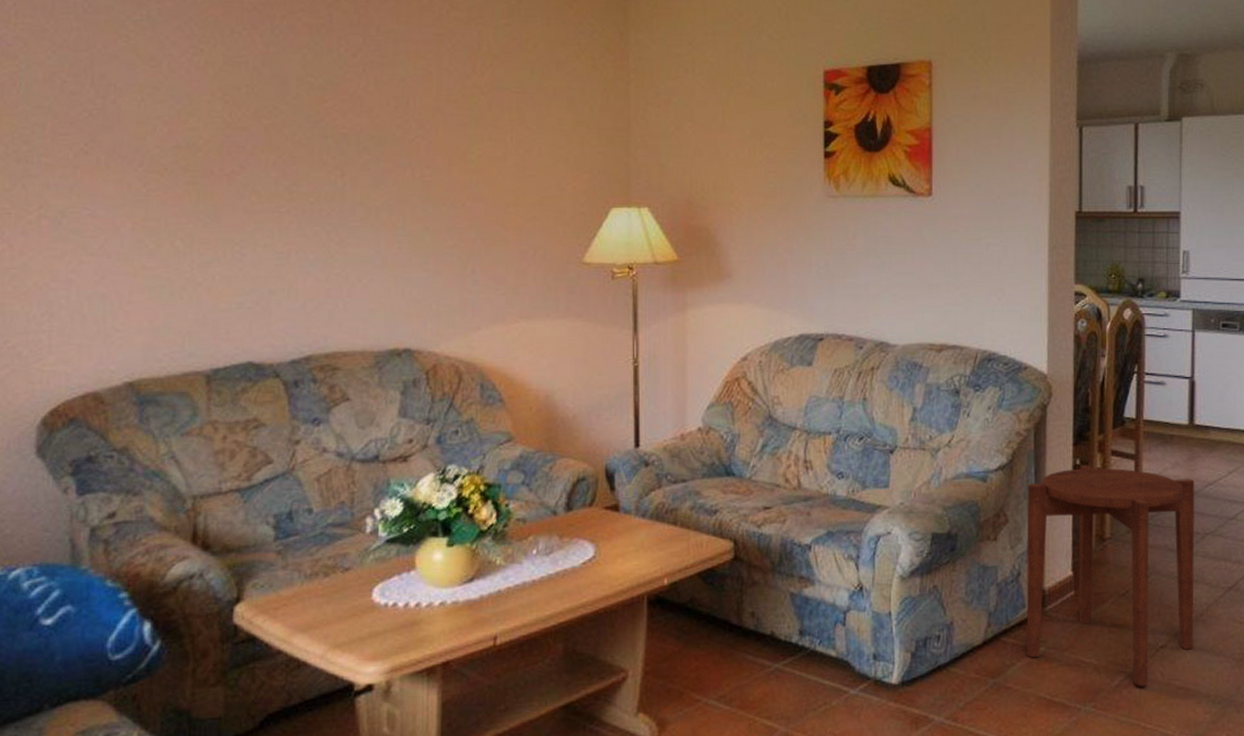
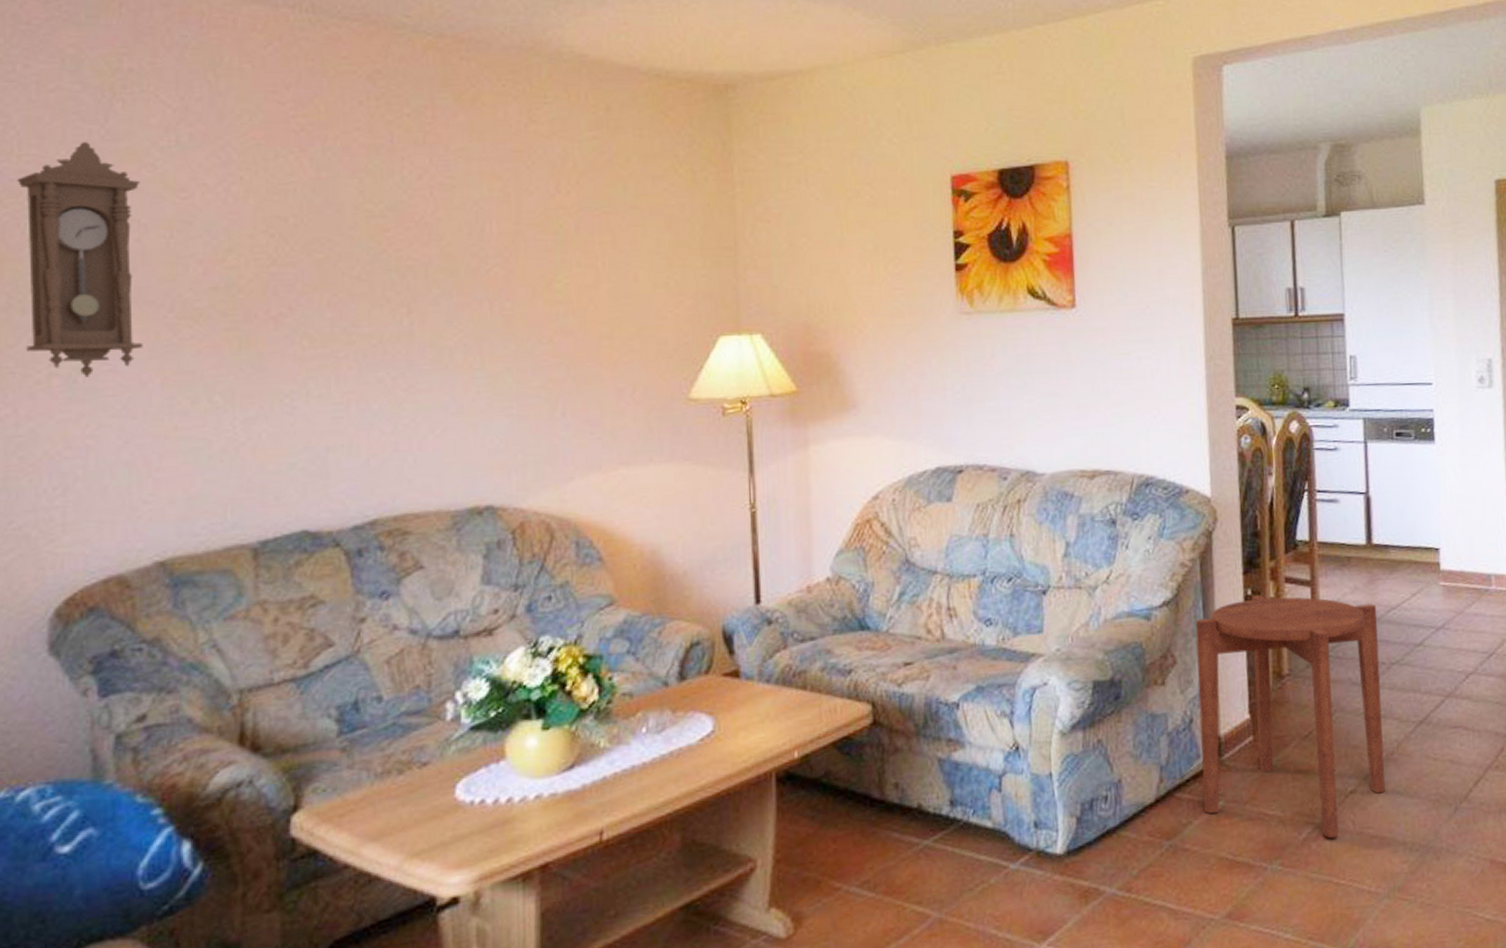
pendulum clock: none [14,14,117,220] -> present [17,142,143,377]

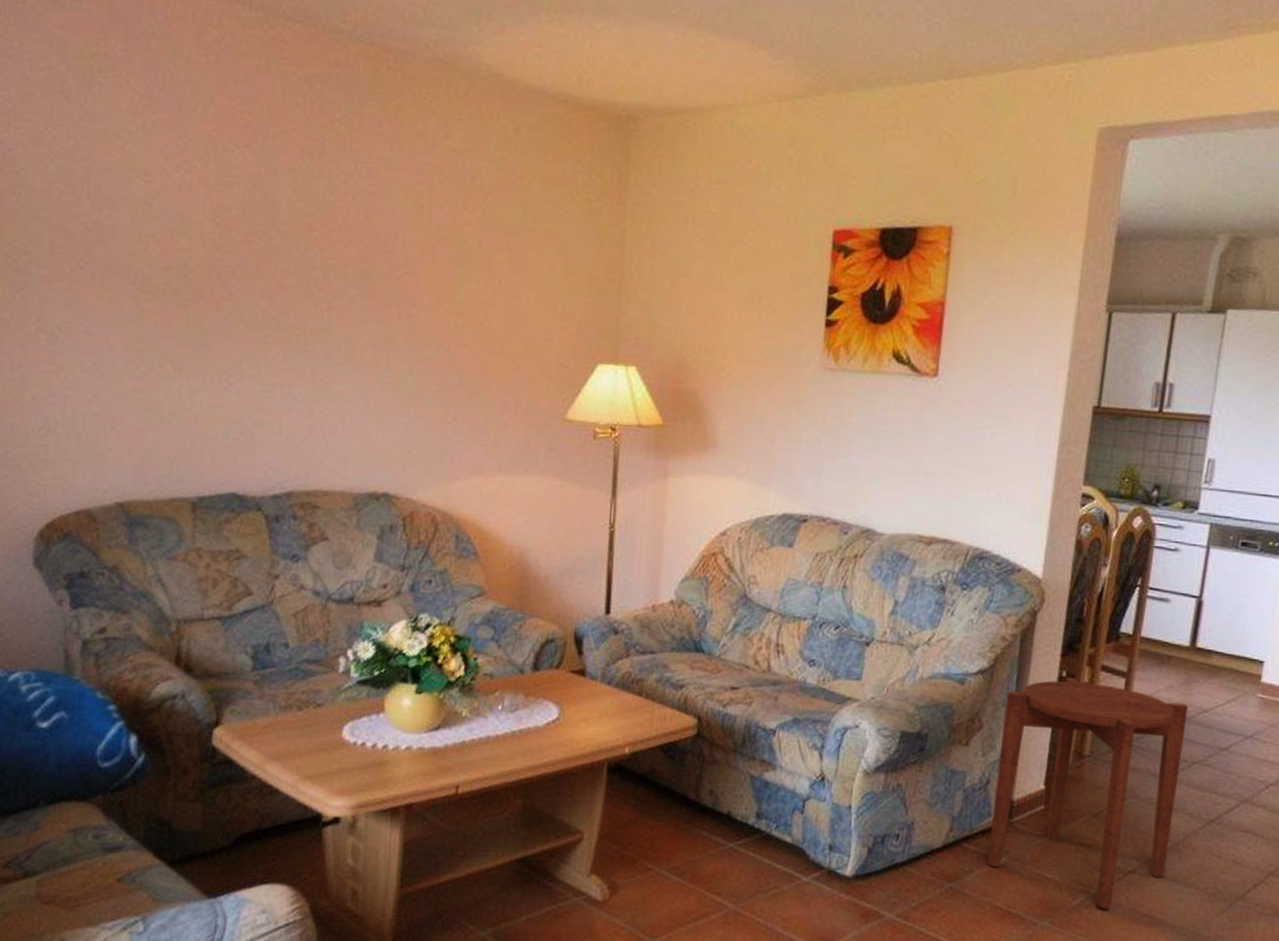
pendulum clock: present [17,142,143,377] -> none [14,120,112,335]

